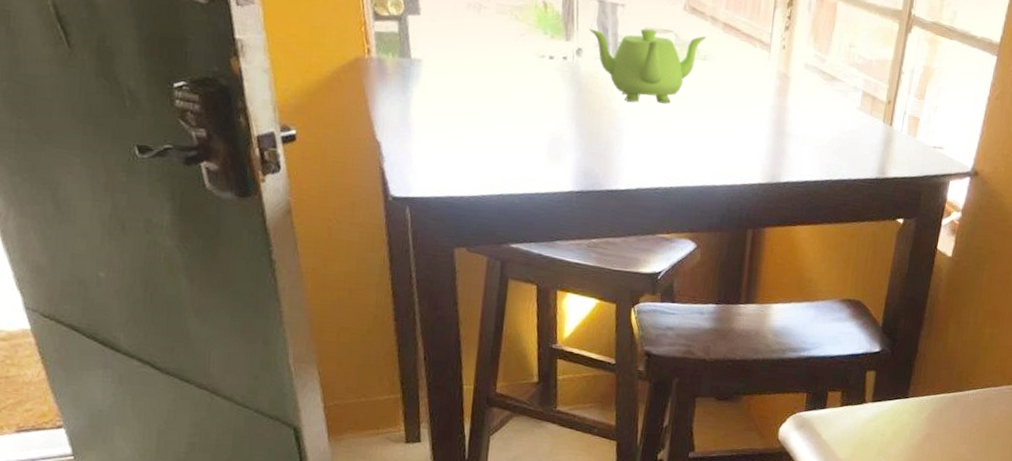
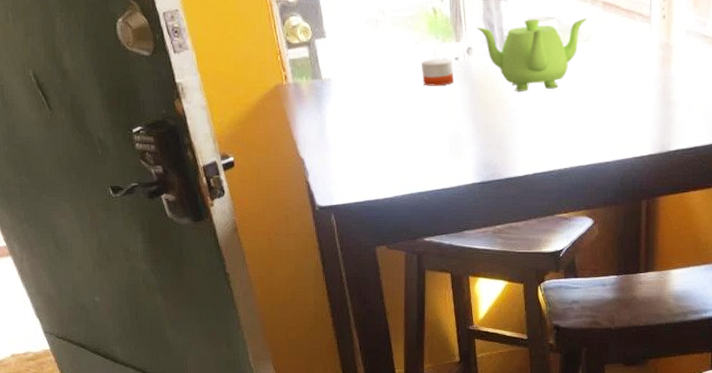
candle: none [524,52,560,84] -> present [421,56,454,86]

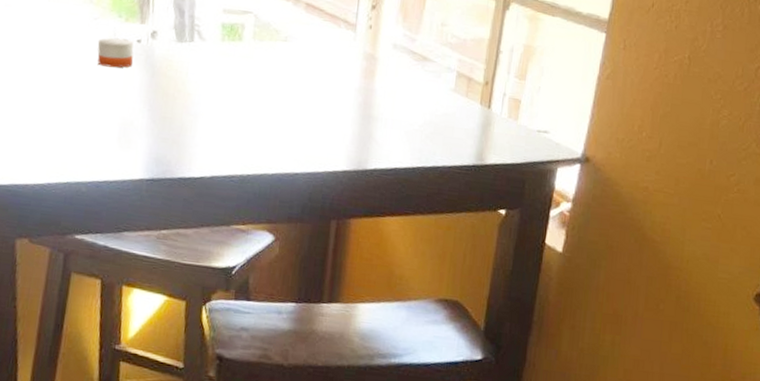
teapot: present [477,18,588,91] -> none [165,10,288,87]

